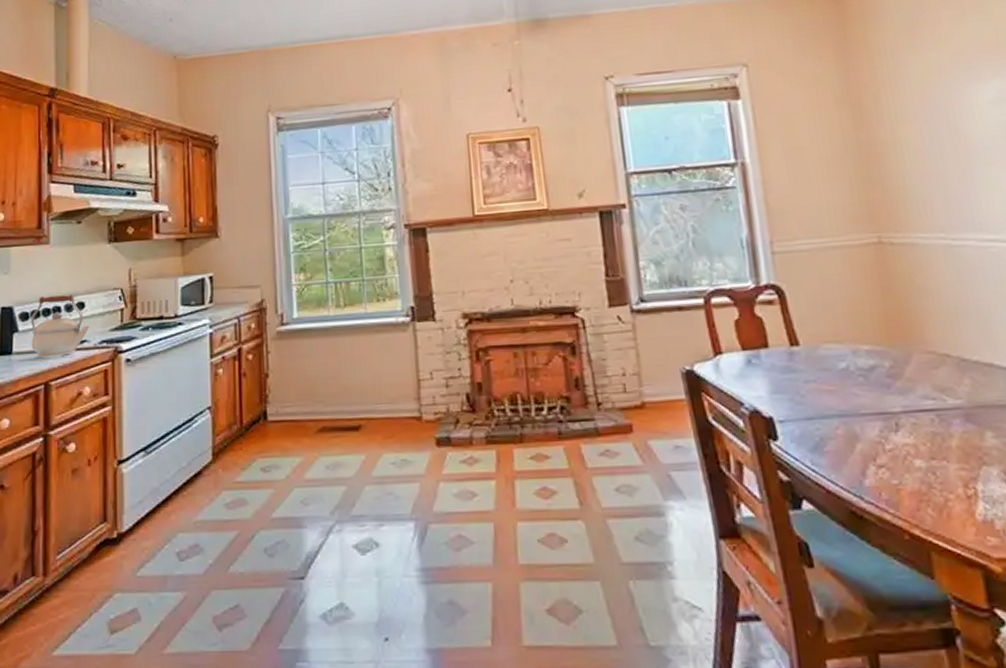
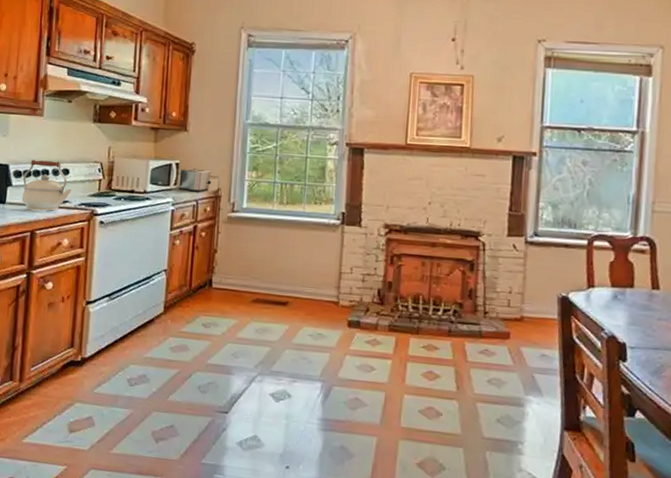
toaster: none [215,279,253,309] -> present [178,168,212,193]

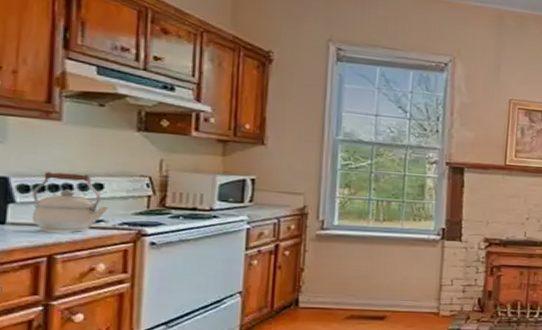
toaster: present [178,168,212,193] -> none [255,184,296,211]

